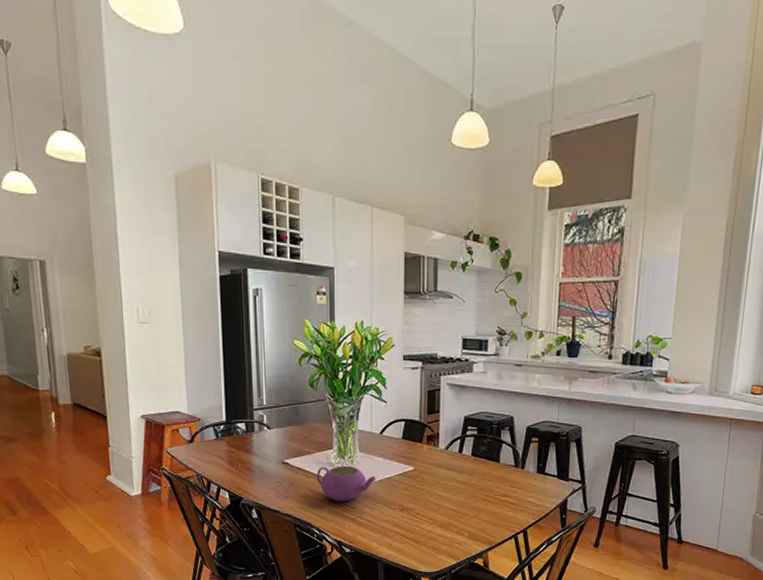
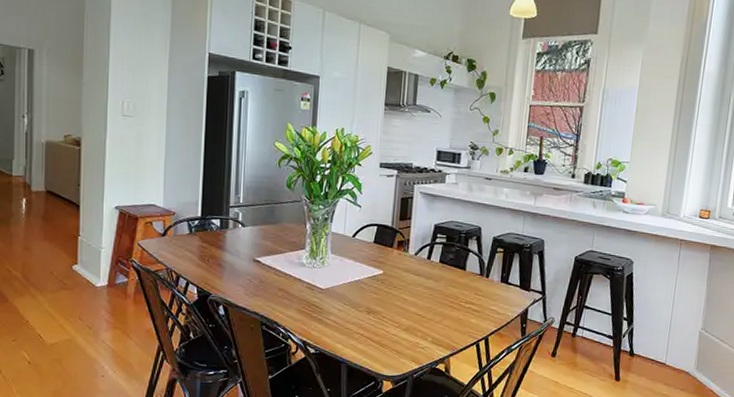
teapot: present [316,466,376,502] -> none [286,266,346,302]

